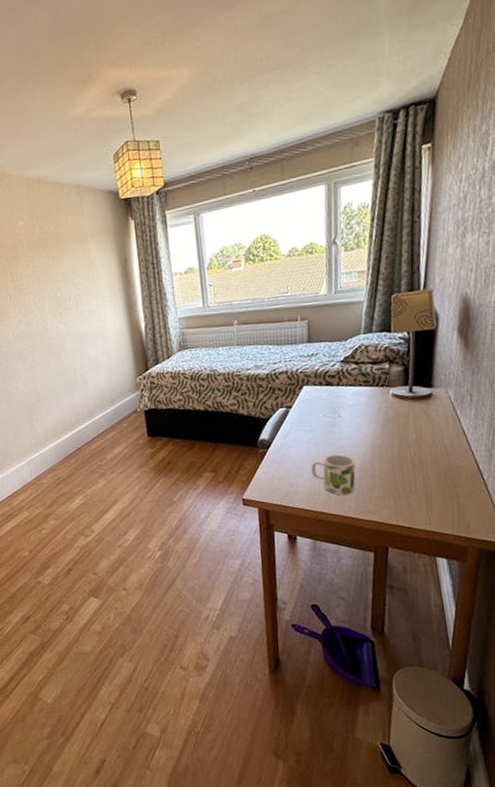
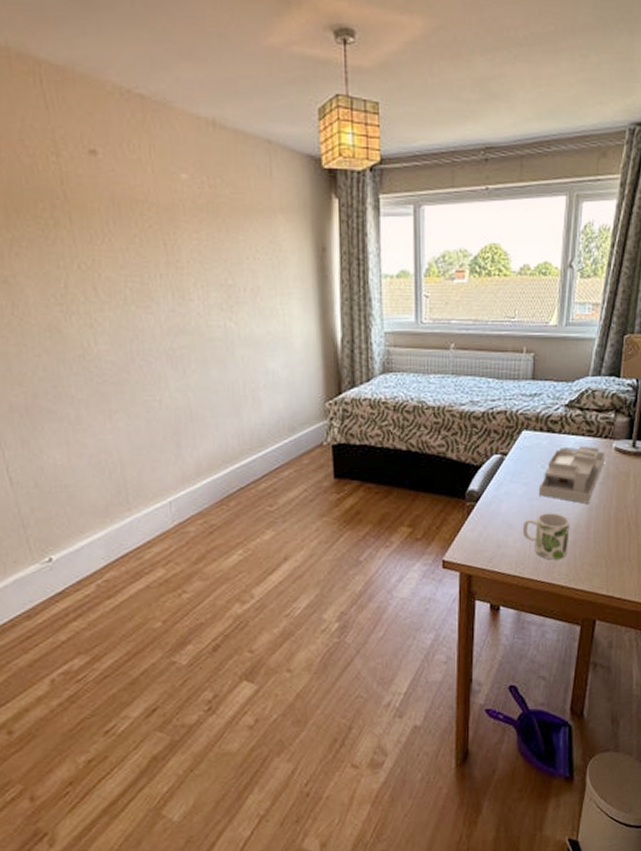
desk organizer: none [322,394,384,445] -> present [538,446,606,504]

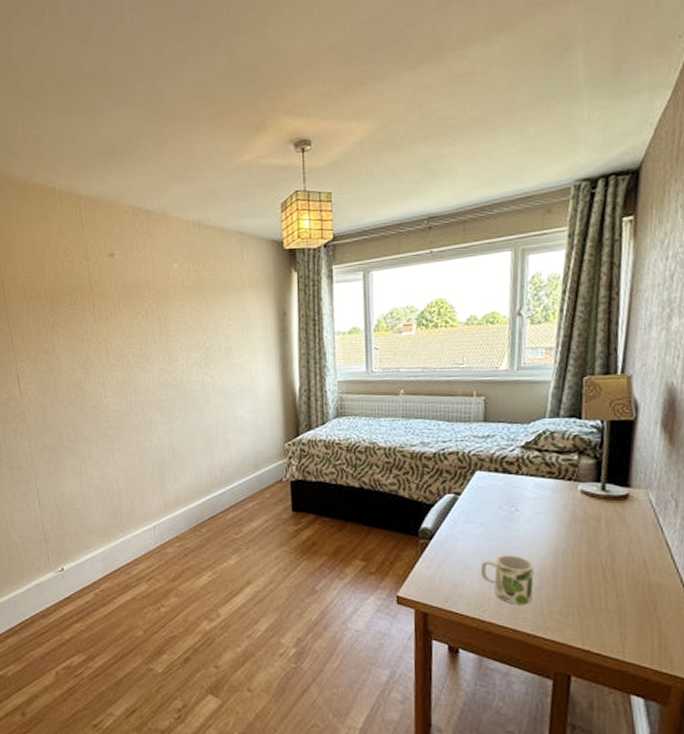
desk organizer: present [538,446,606,504] -> none [496,487,571,548]

